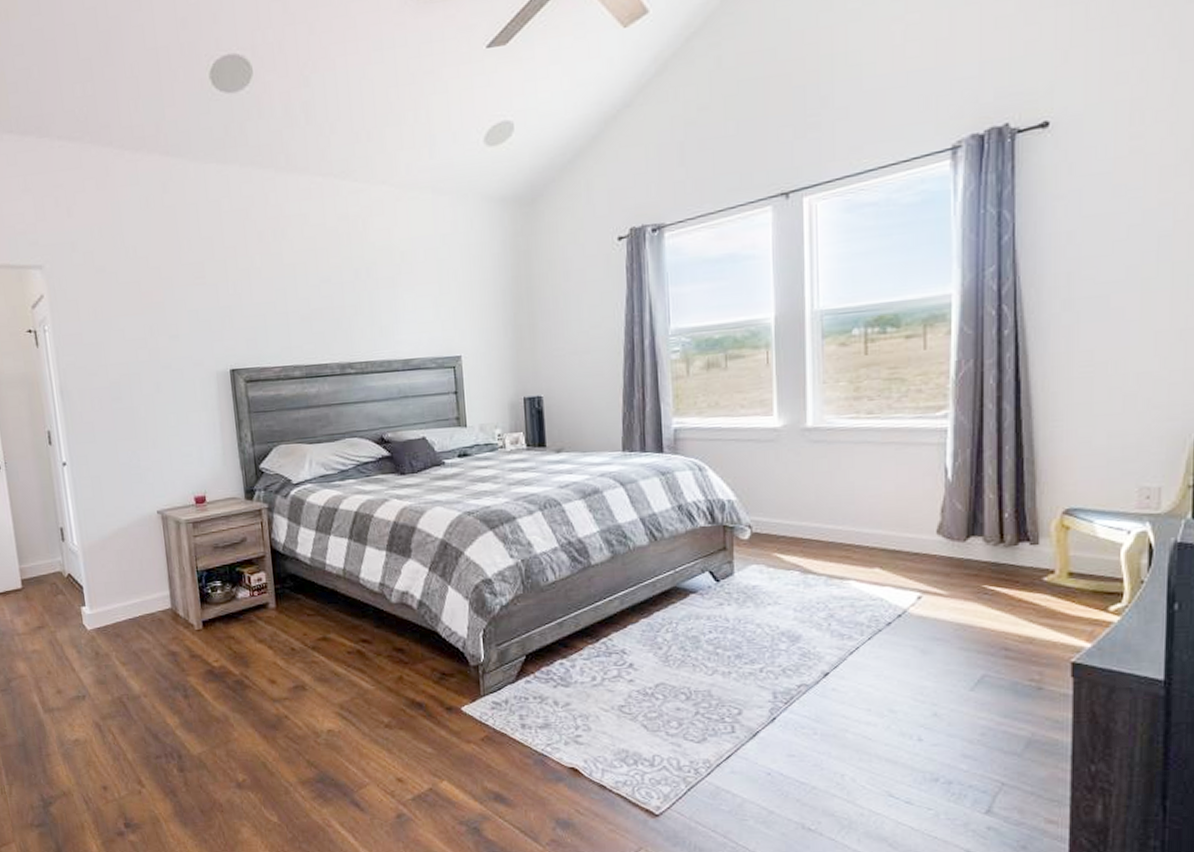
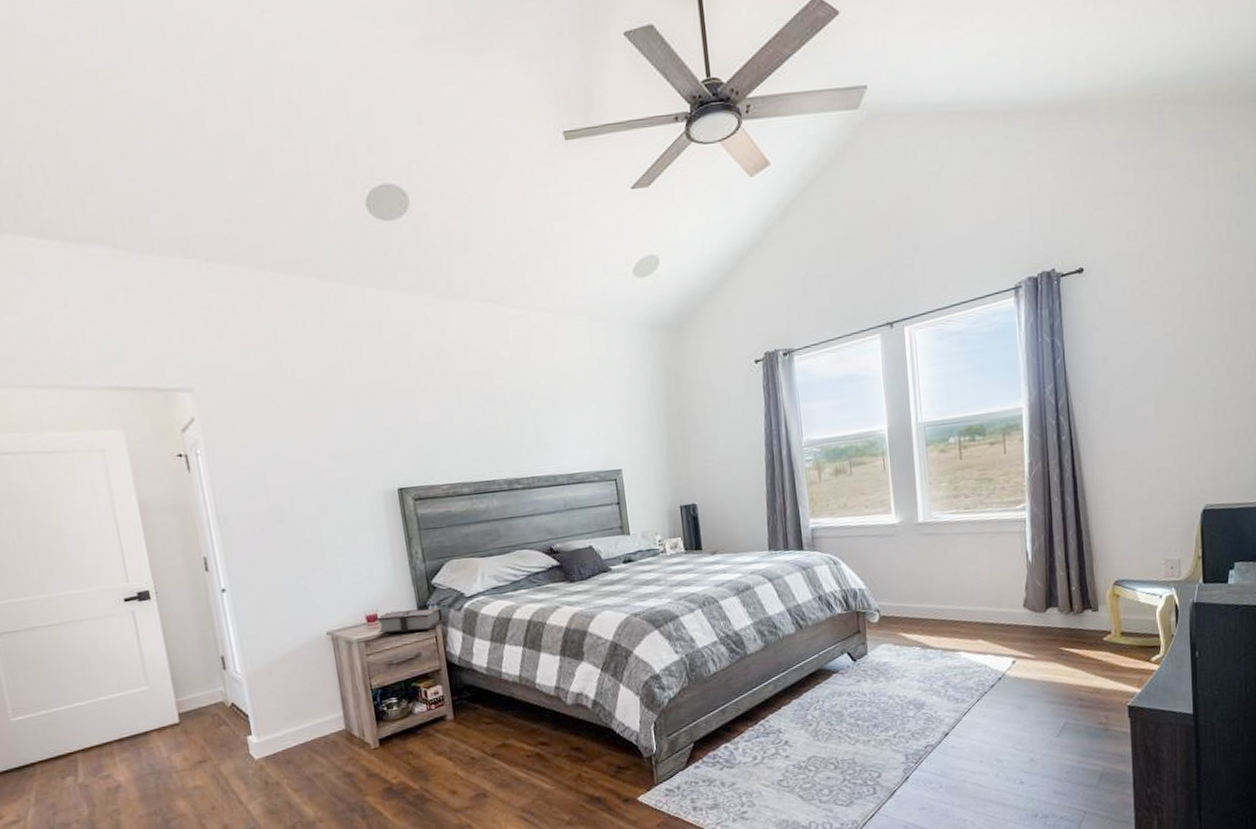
book: none [204,492,270,517] -> present [376,607,443,634]

